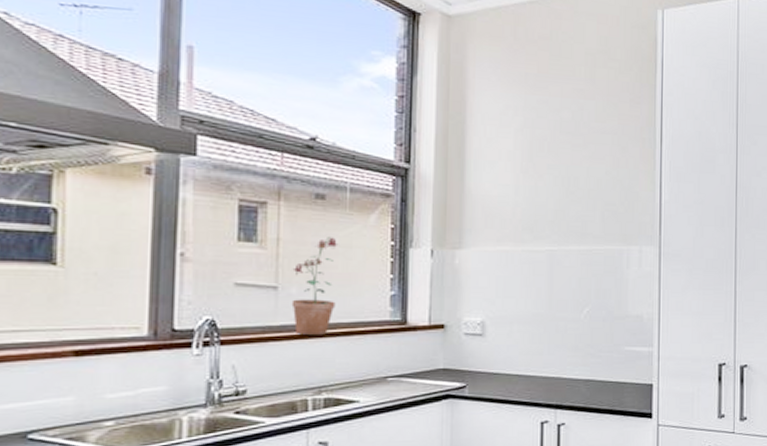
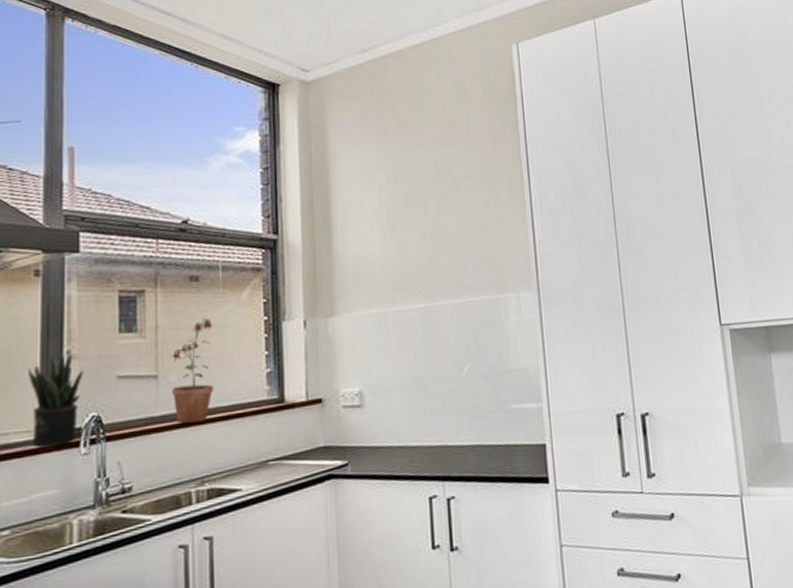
potted plant: none [136,254,198,345] -> present [27,353,83,447]

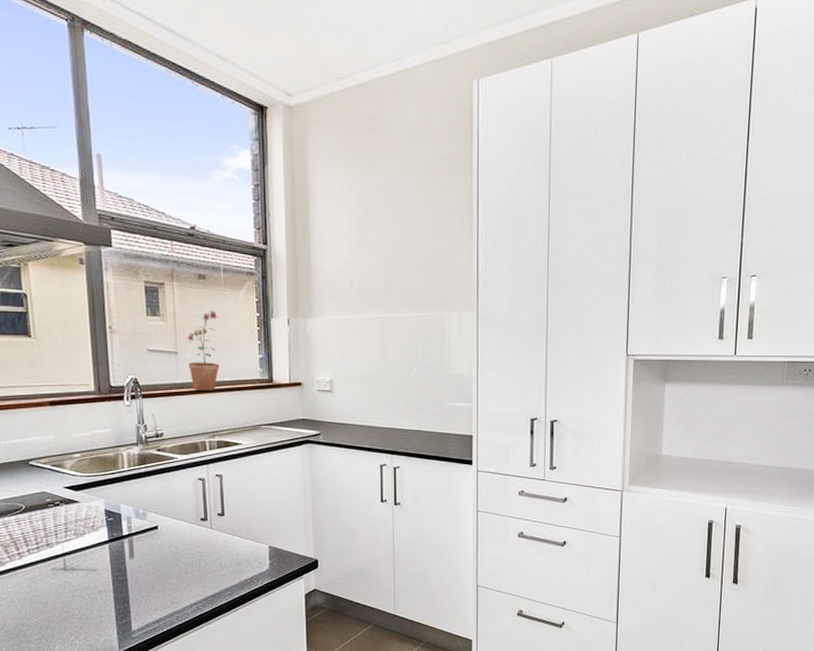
potted plant: present [27,353,83,447] -> none [81,327,123,397]

